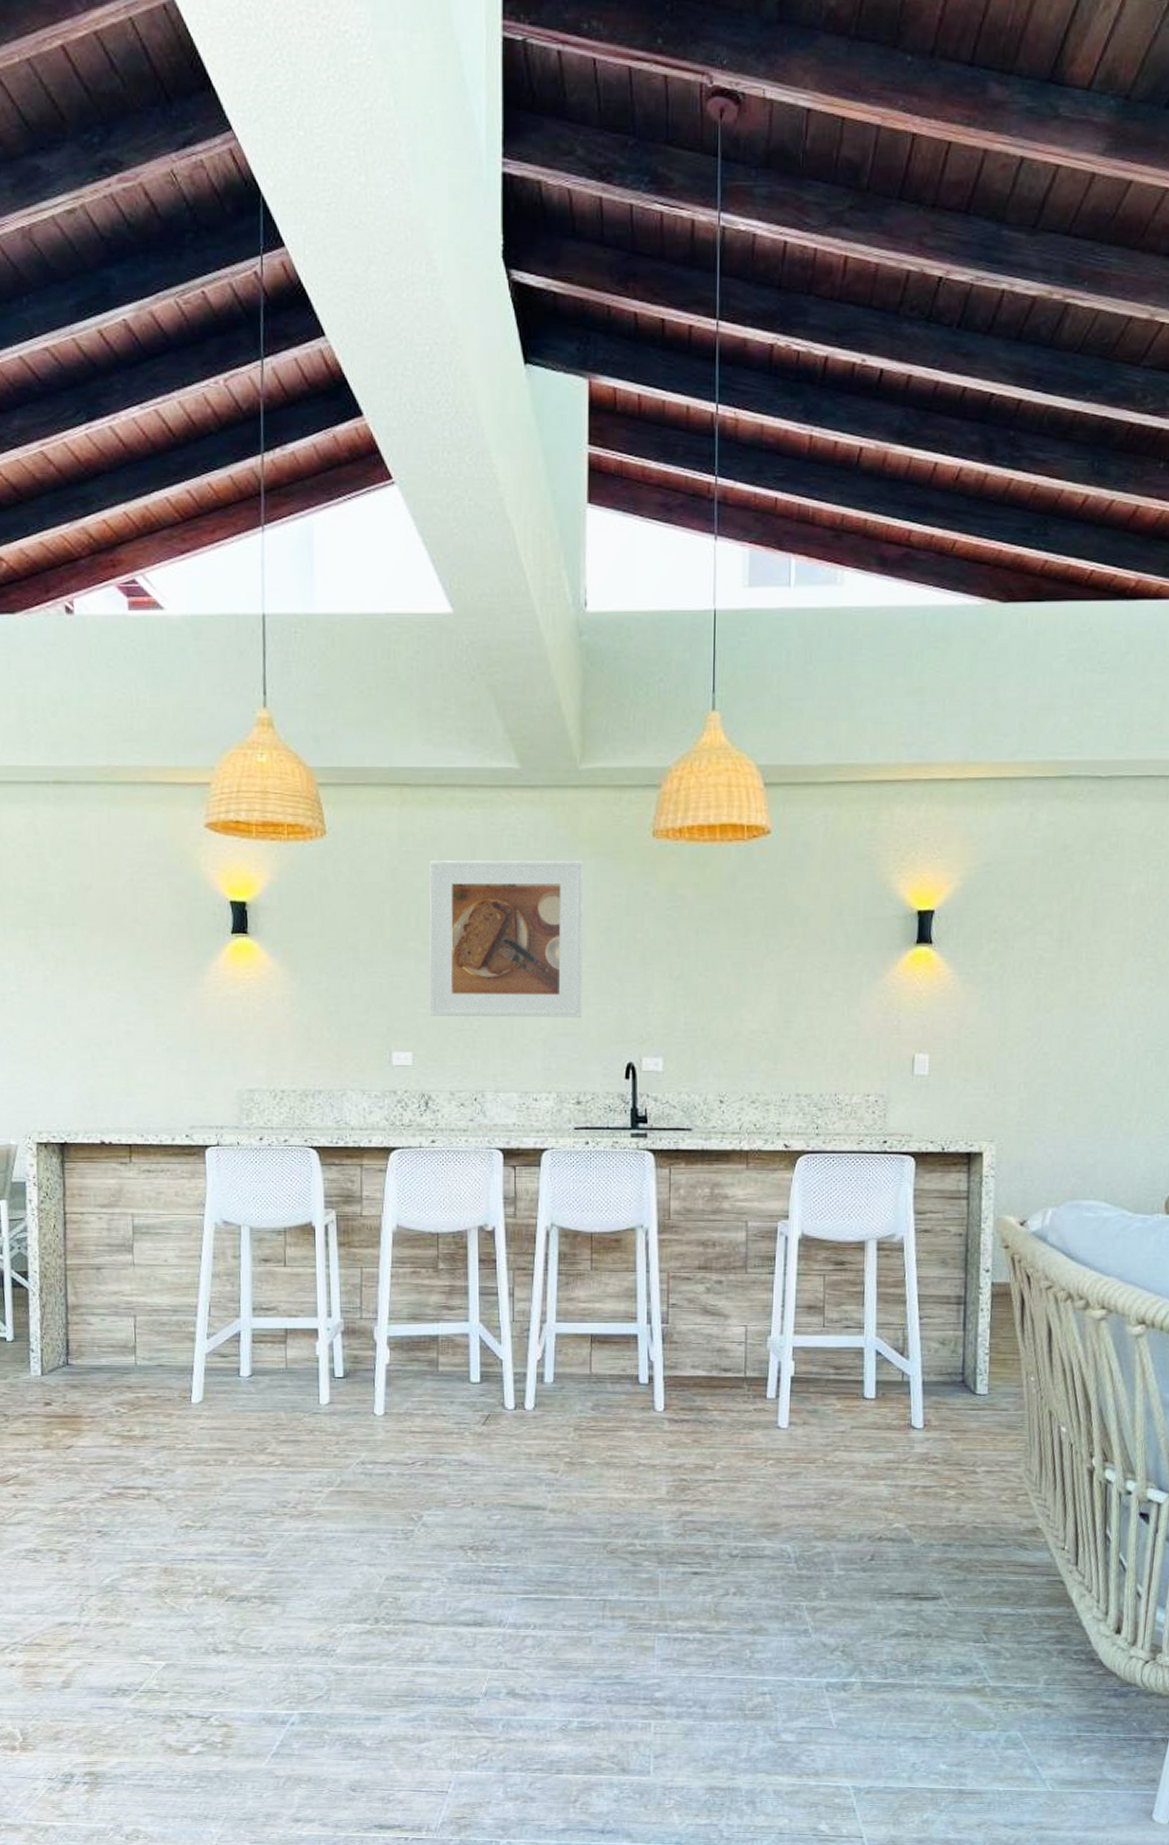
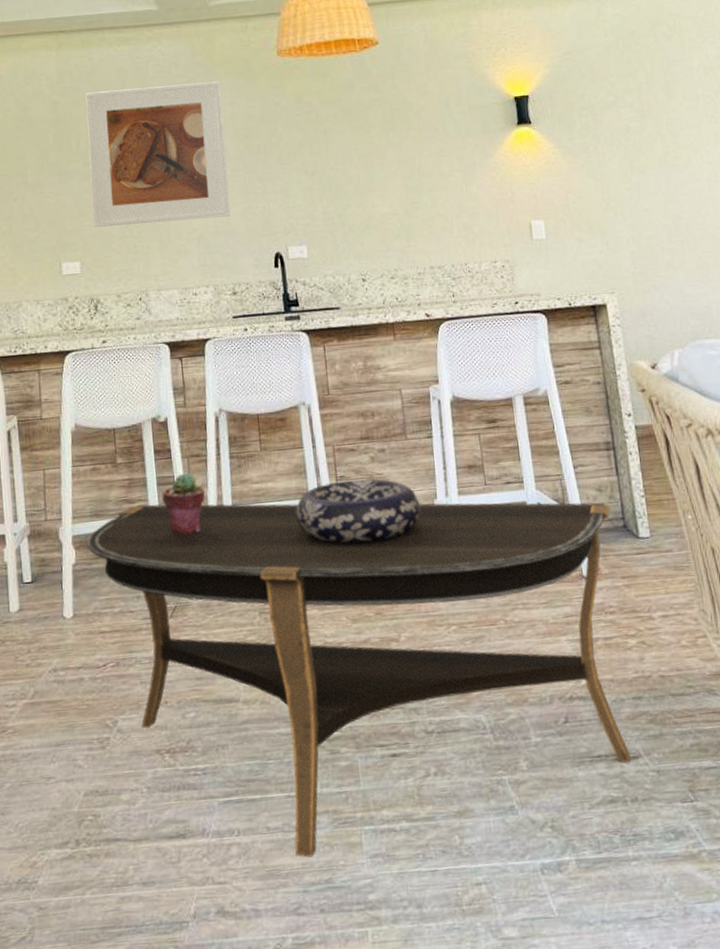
coffee table: none [402,1313,951,1655] -> present [87,502,631,858]
potted succulent: none [484,1285,530,1346] -> present [162,473,206,535]
decorative bowl: none [622,1309,753,1372] -> present [296,479,421,544]

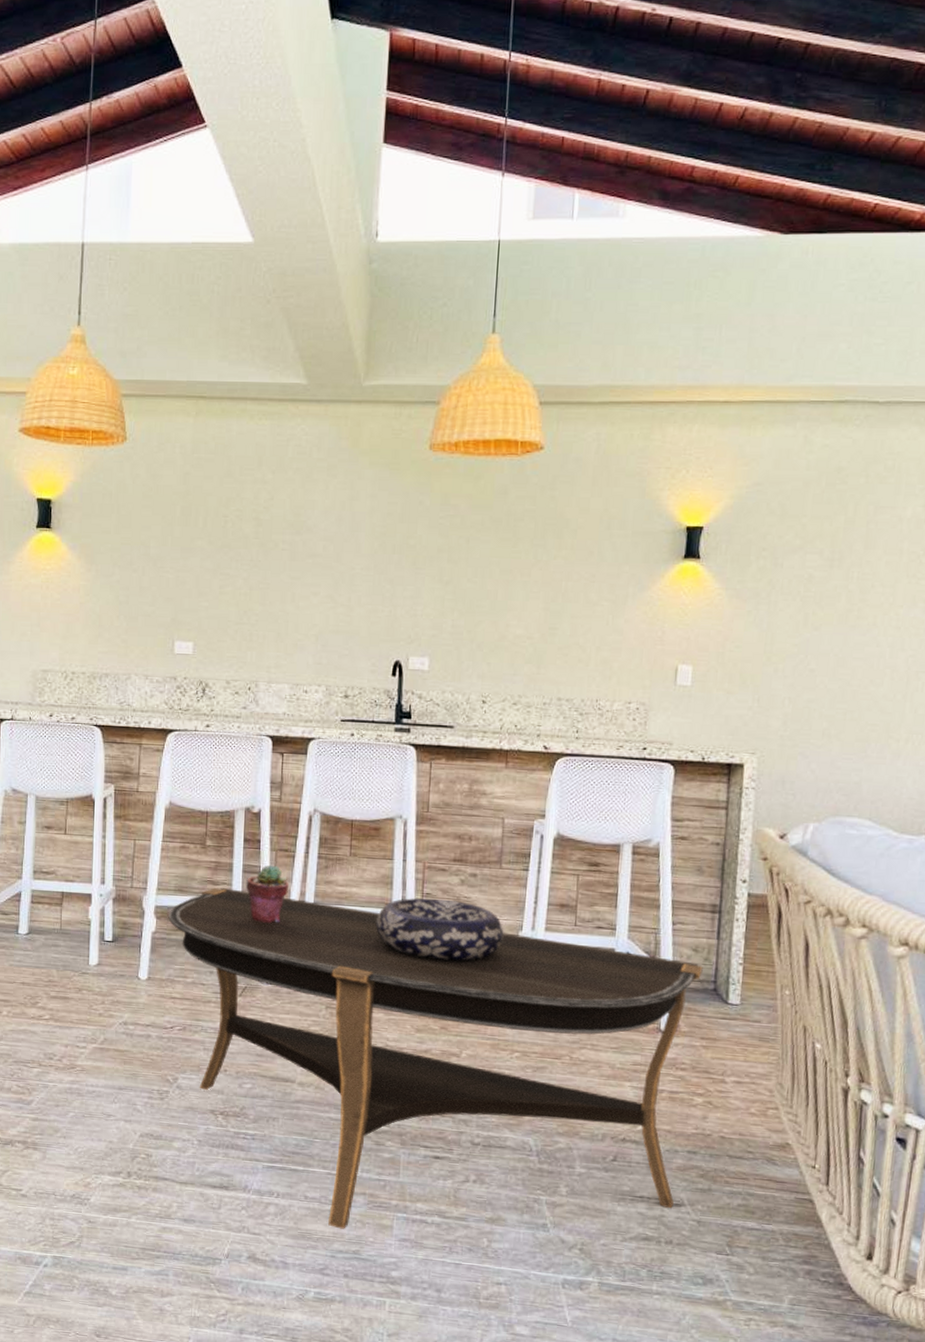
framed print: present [85,81,230,227] -> none [211,467,363,616]

